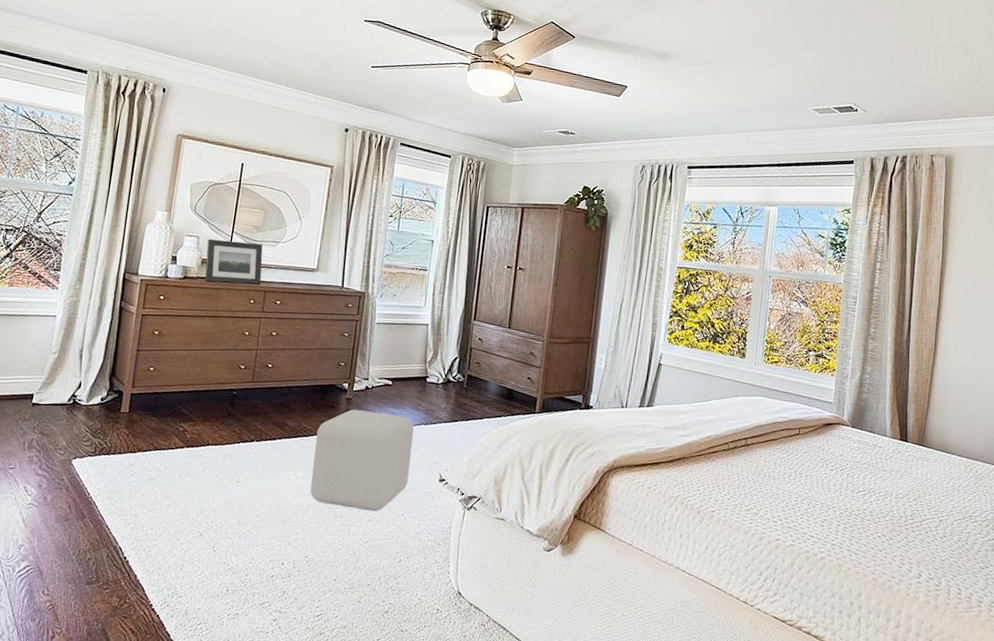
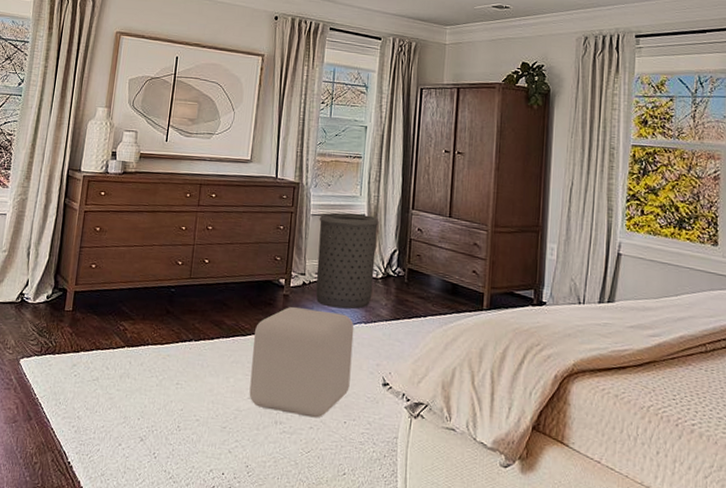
picture frame: present [204,238,263,286] -> none [142,133,198,179]
laundry basket: none [378,321,442,411] -> present [316,212,379,309]

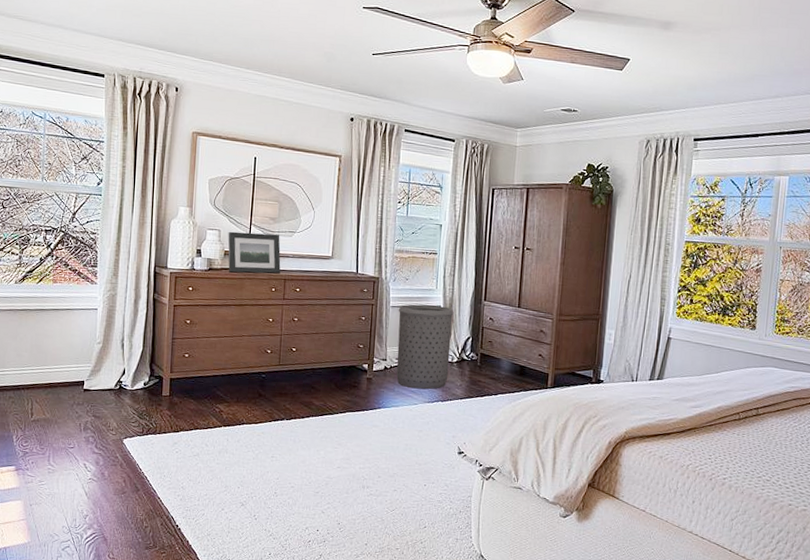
picture frame: none [142,133,198,179] -> present [227,231,281,275]
cube: present [249,307,354,418] -> none [338,389,432,482]

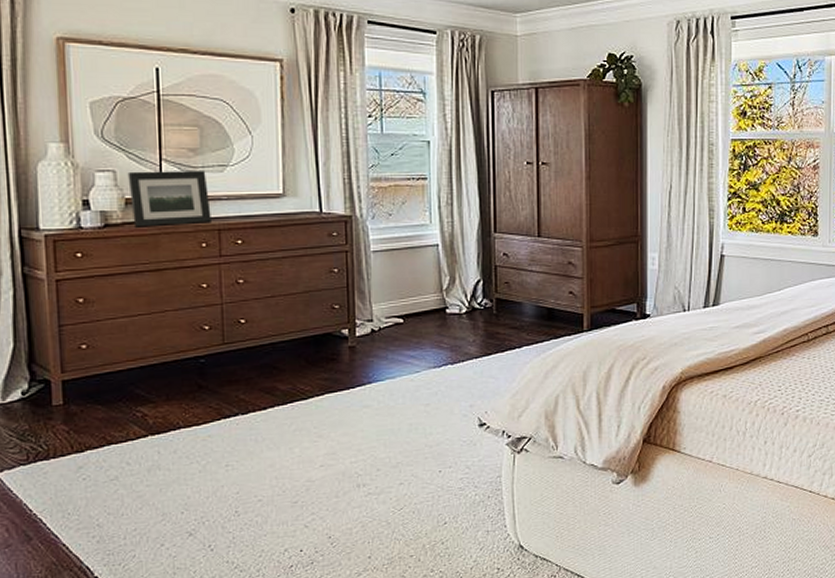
laundry basket: present [397,304,454,389] -> none [382,245,457,353]

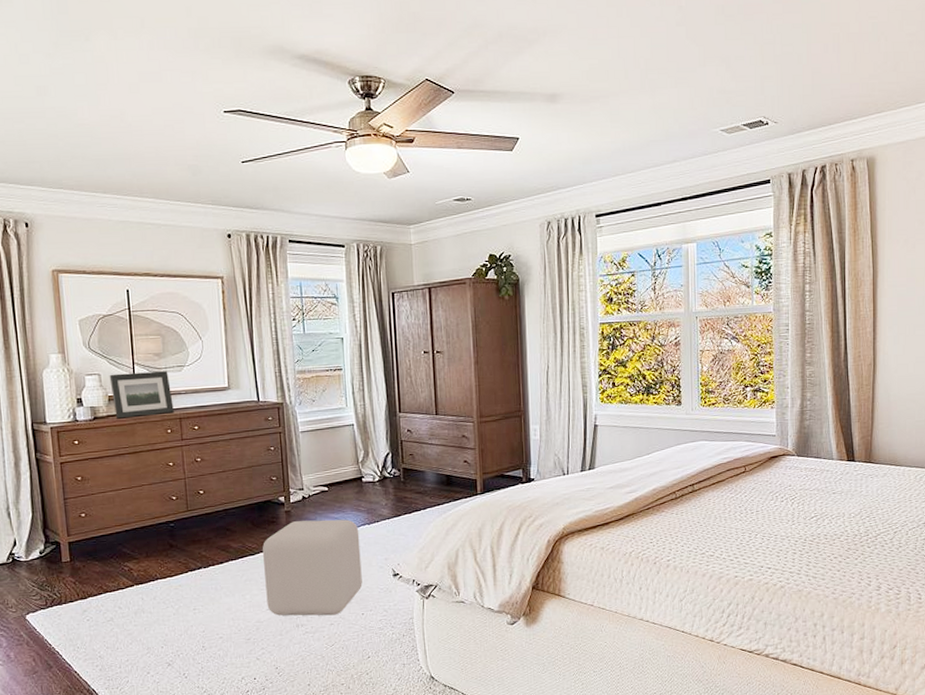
cube: none [317,357,441,474] -> present [262,519,362,616]

